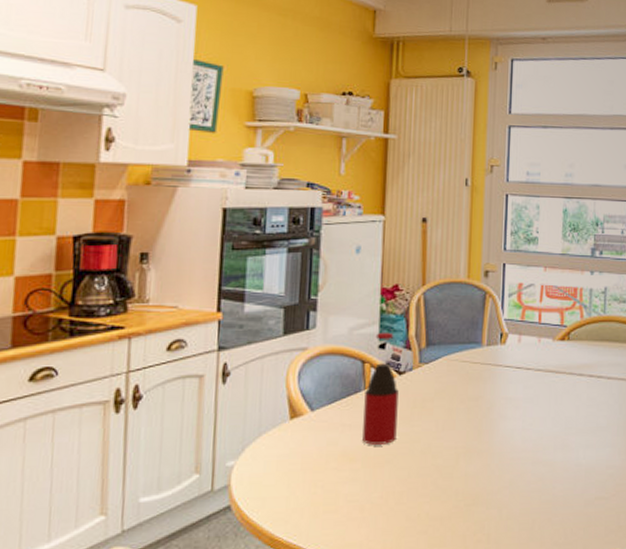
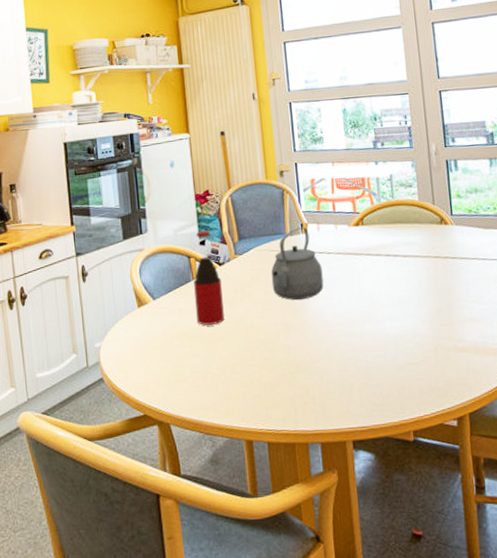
tea kettle: none [458,337,518,421] -> present [271,227,324,301]

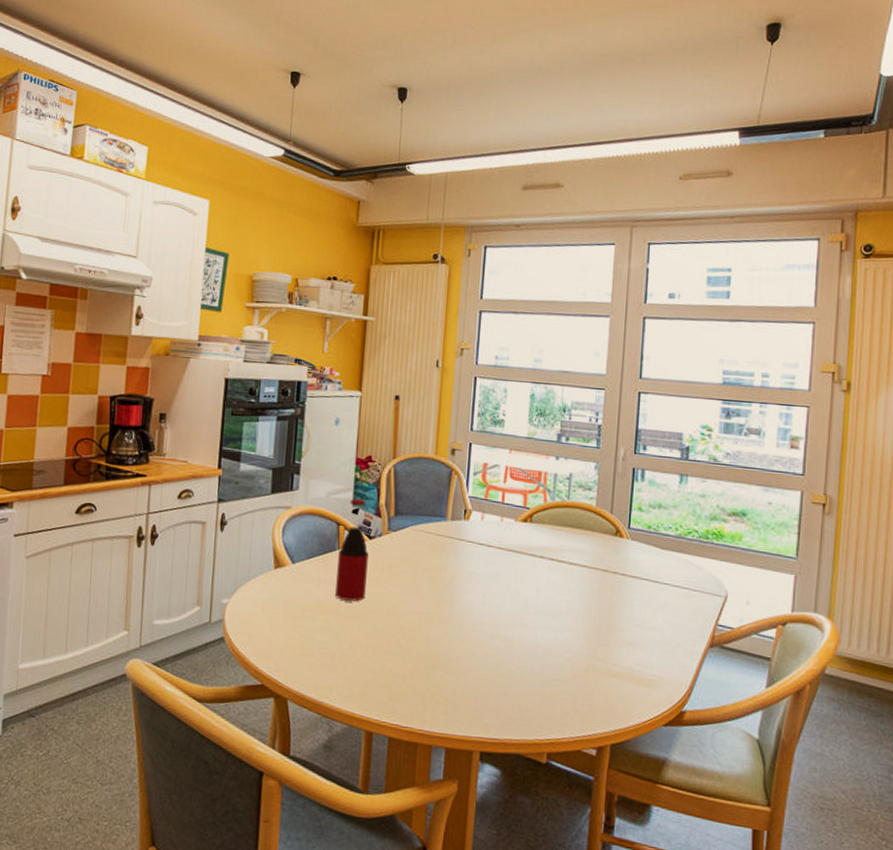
tea kettle: present [271,227,324,301] -> none [422,513,480,592]

